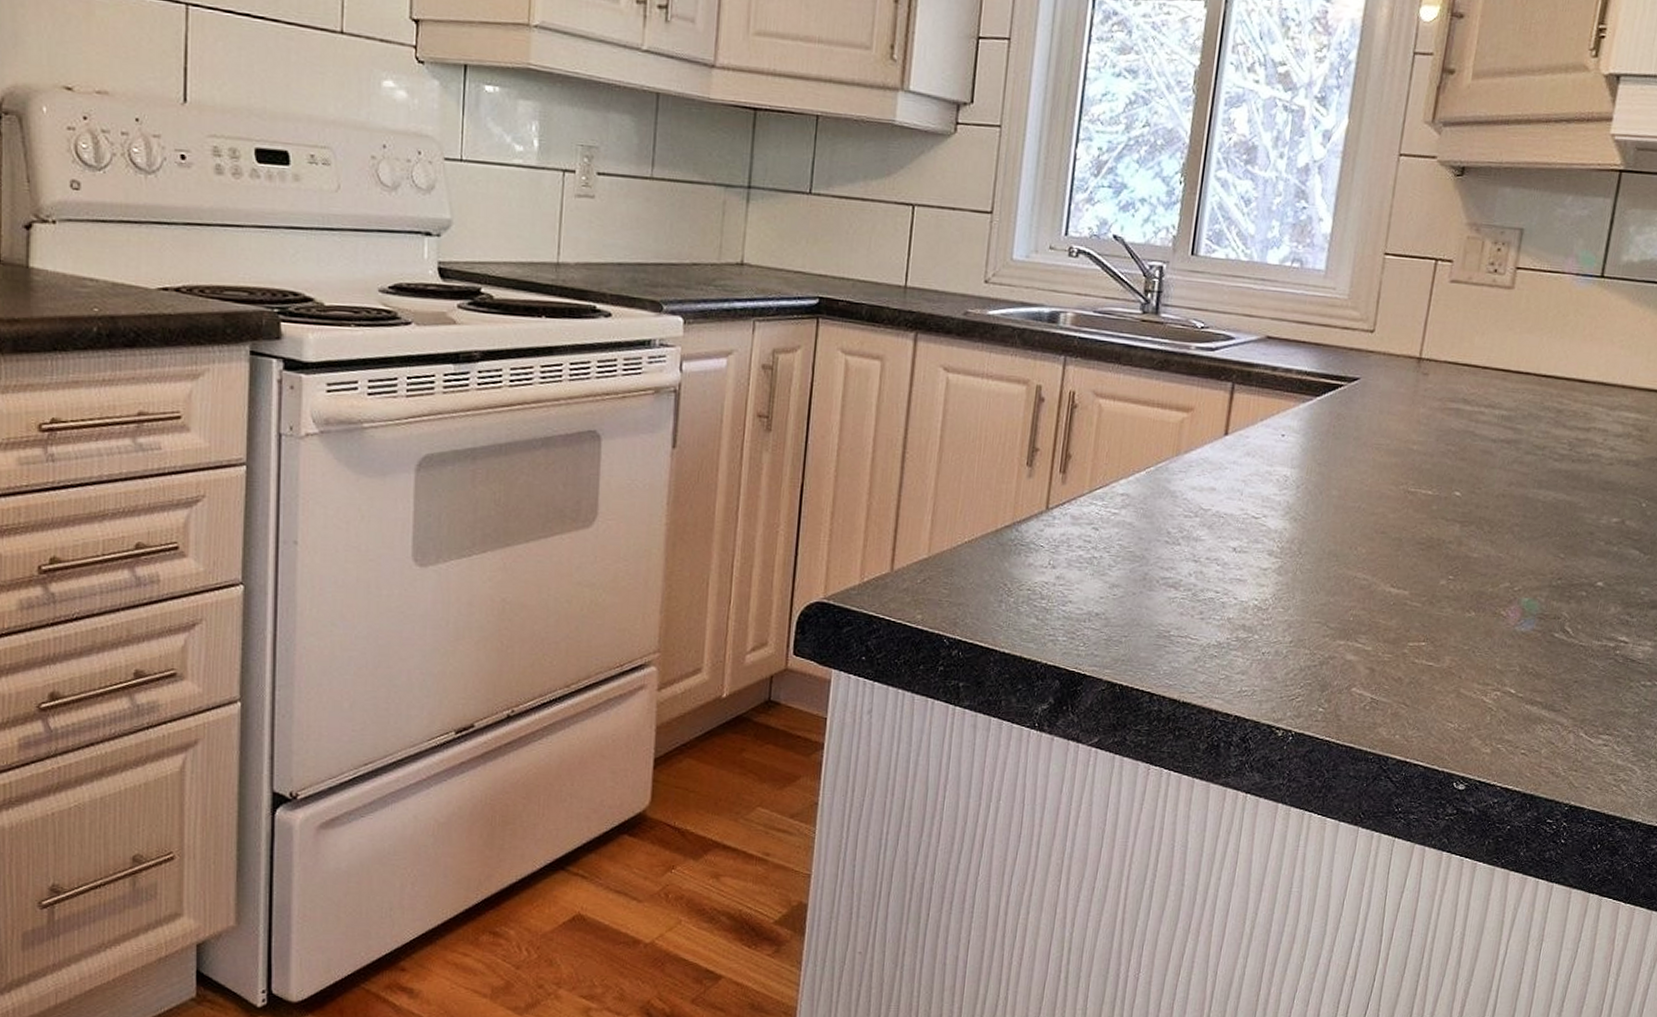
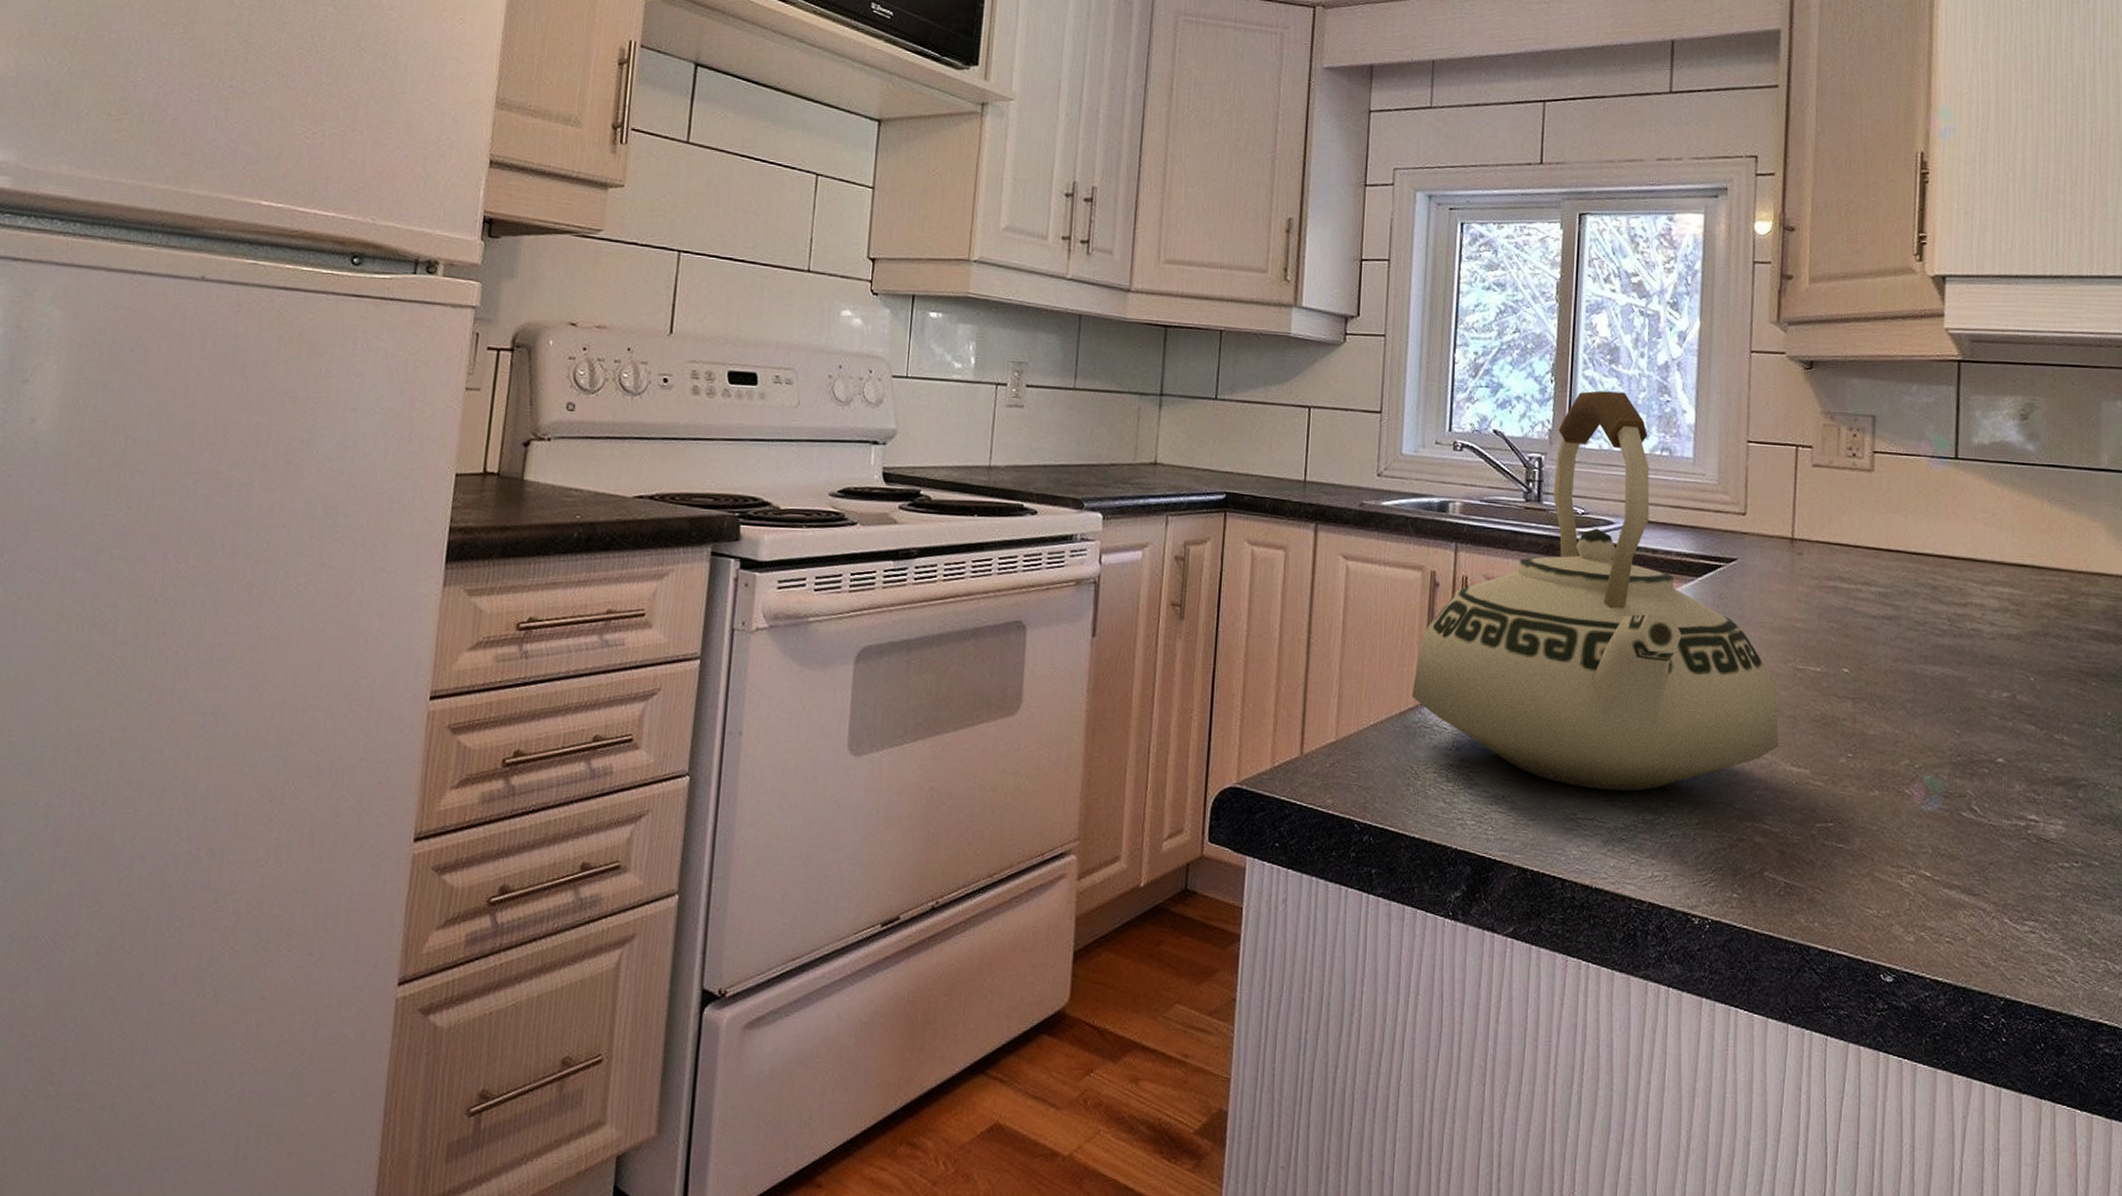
teakettle: none [1009,194,1385,610] -> present [1411,390,1779,792]

